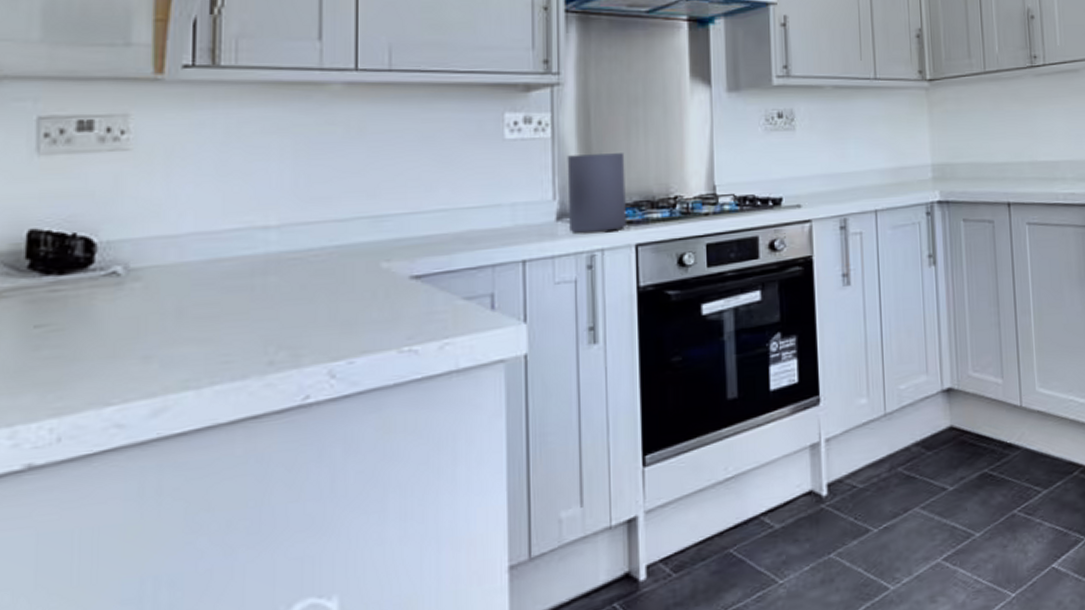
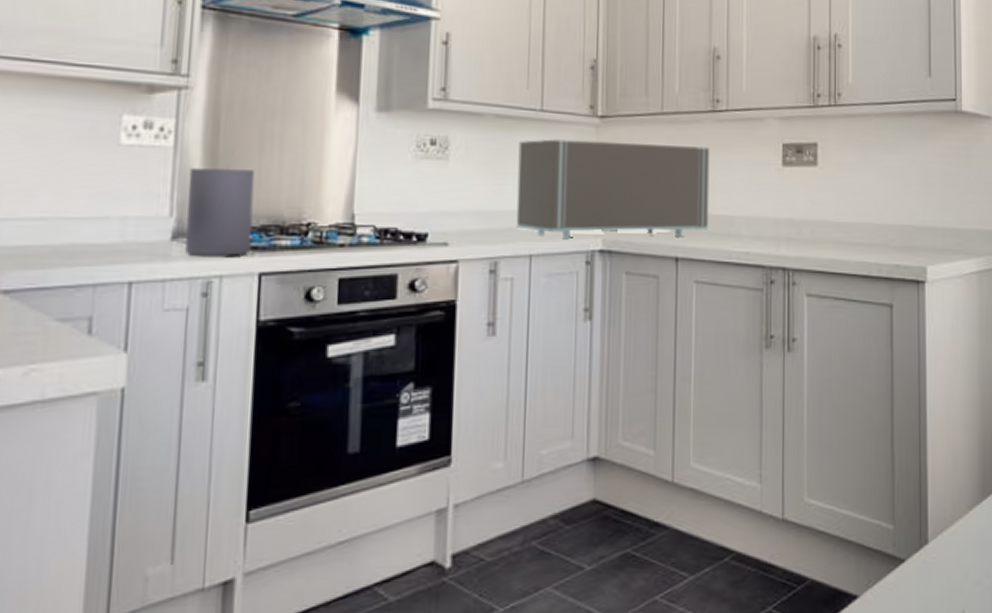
microwave: none [857,100,1036,194] -> present [516,139,710,240]

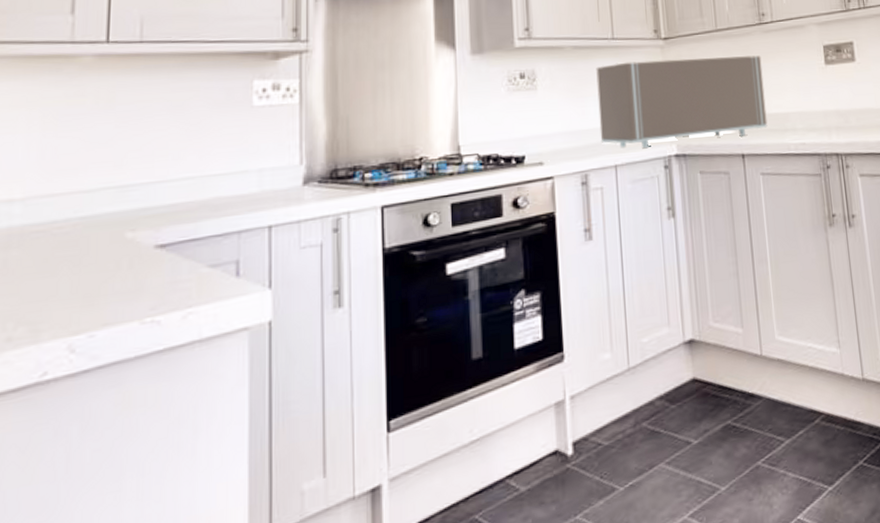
canister: present [185,168,255,258] -> none [314,116,372,198]

